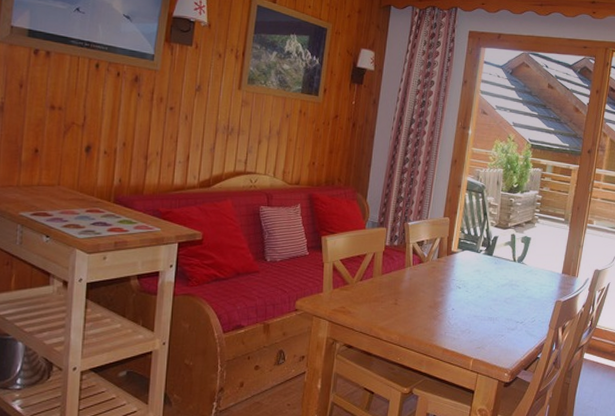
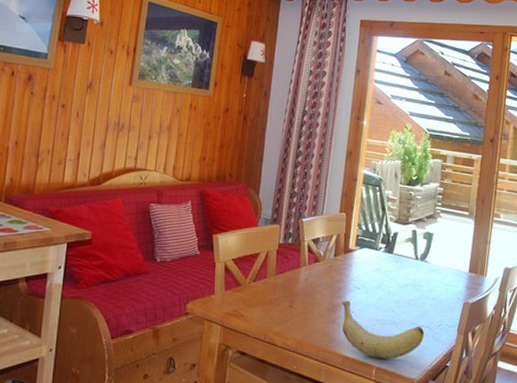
banana: none [443,298,518,352] -> present [342,300,424,359]

